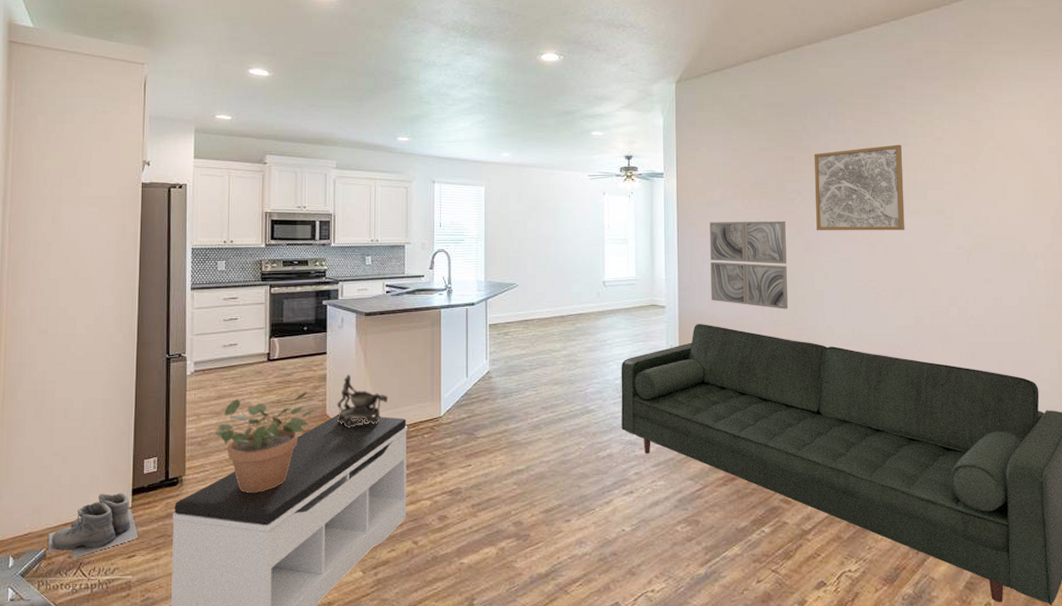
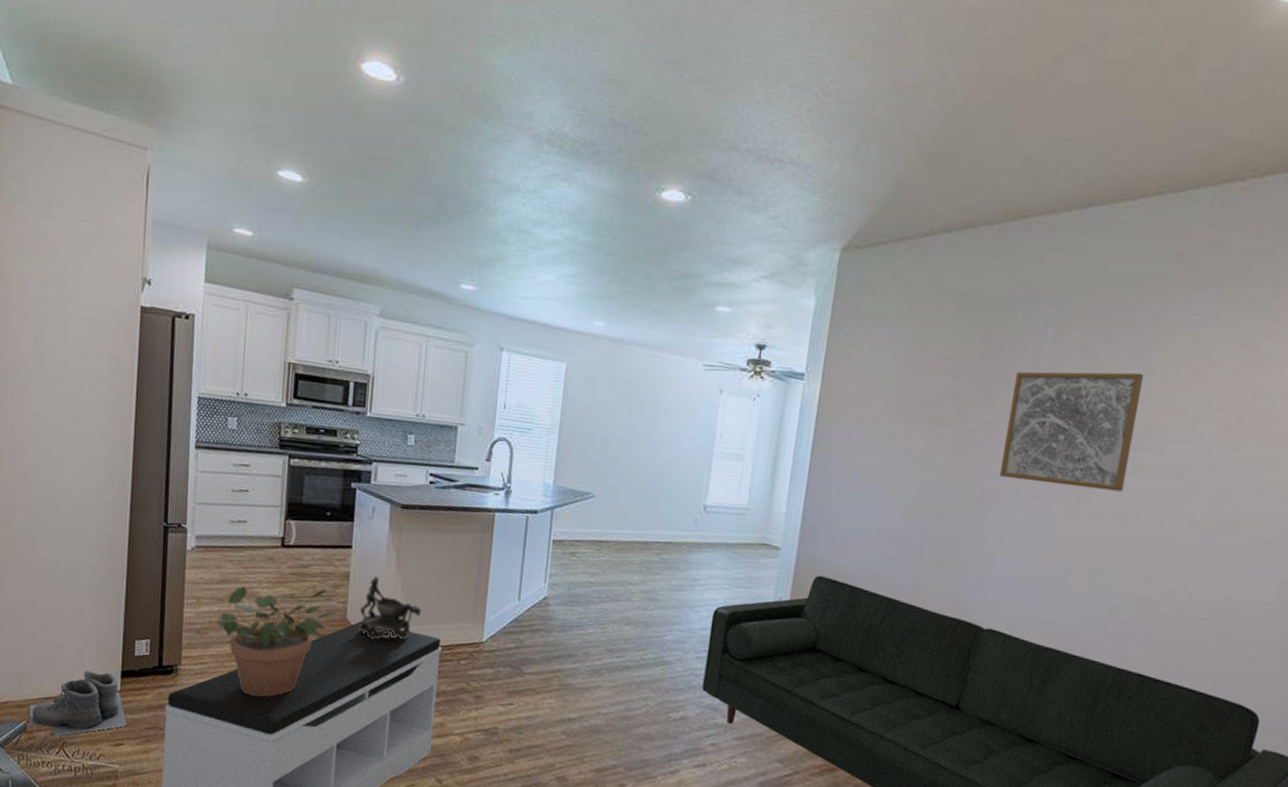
wall art: present [710,220,789,309] -> none [841,447,960,574]

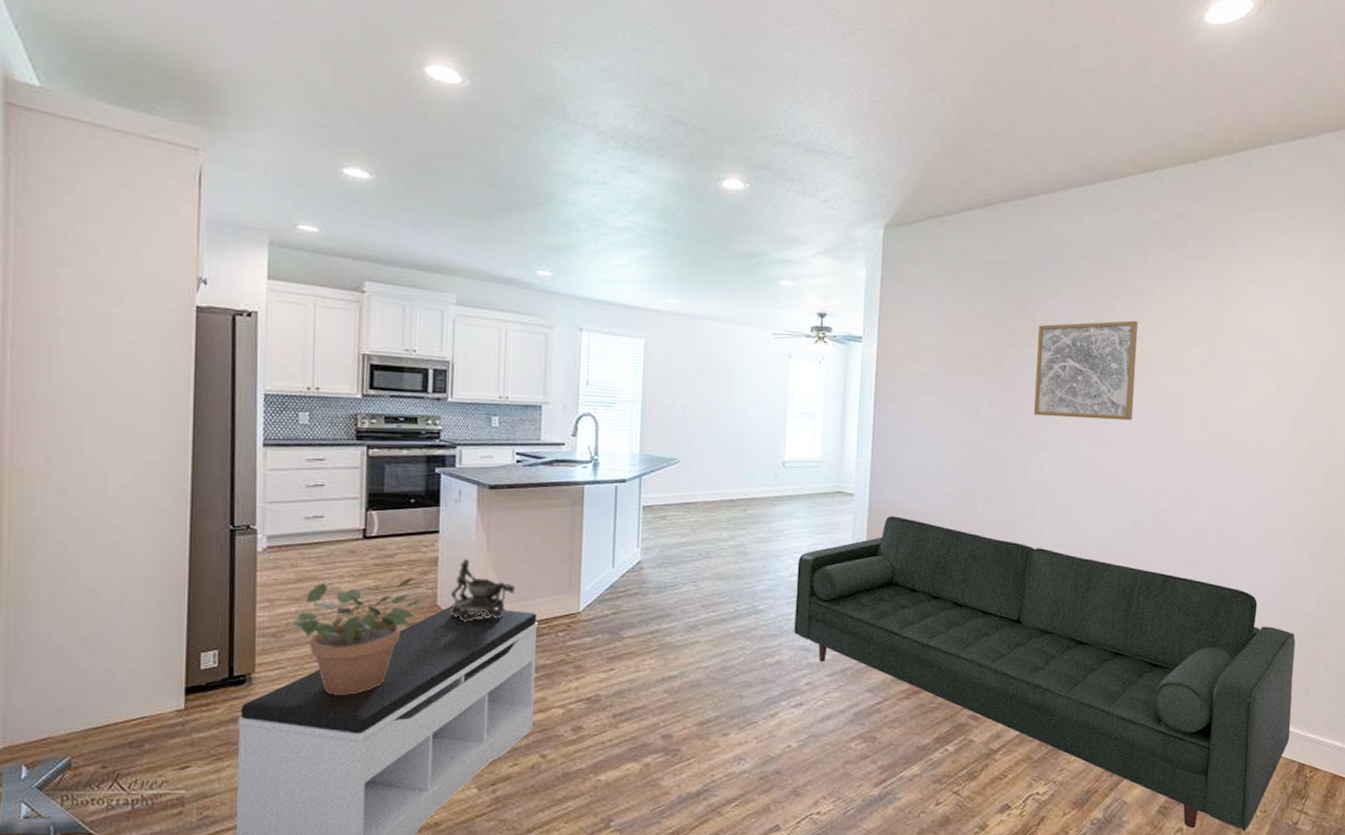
boots: present [29,670,127,737] -> none [74,691,194,769]

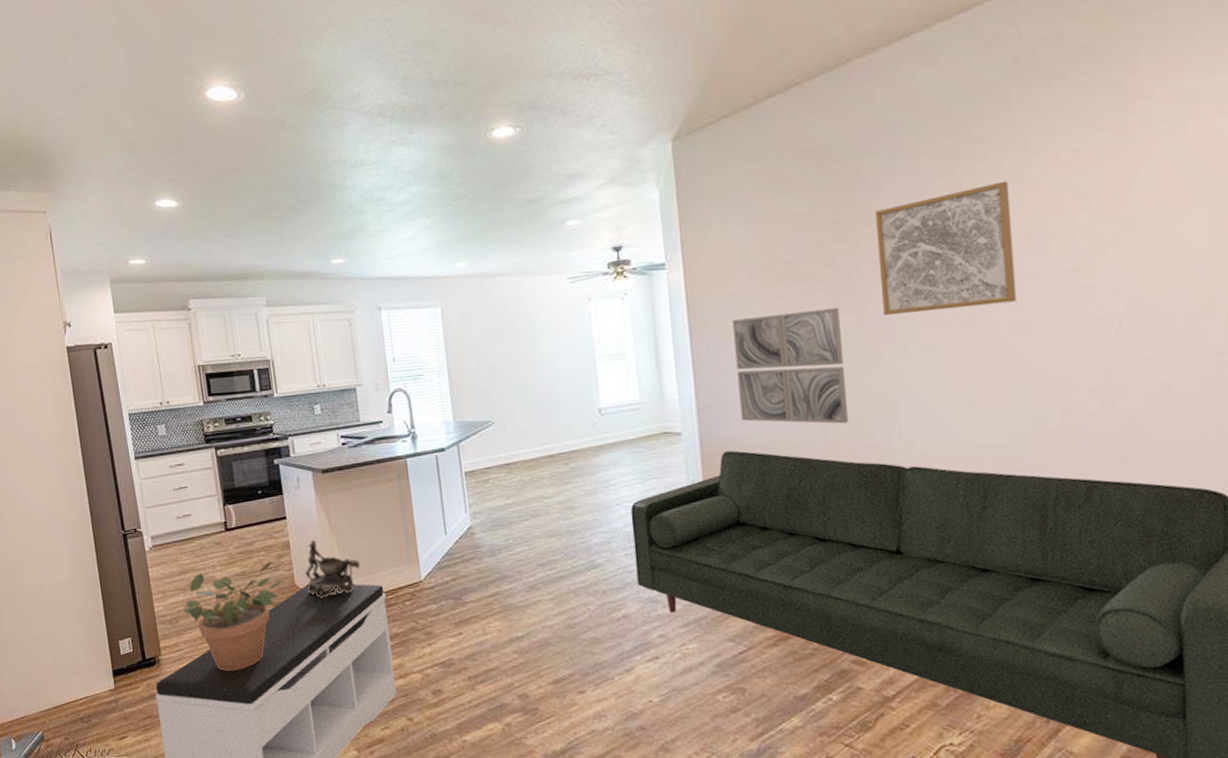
wall art: none [908,398,1000,504] -> present [733,307,849,424]

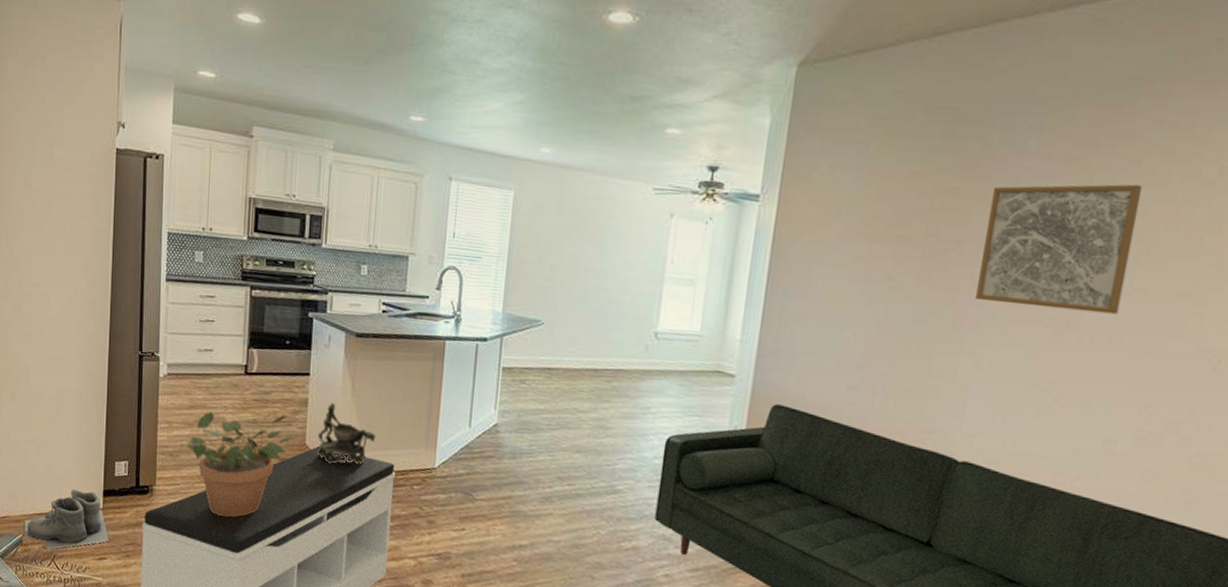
boots: none [42,674,127,740] -> present [24,489,109,550]
wall art: present [733,307,849,424] -> none [801,270,930,403]

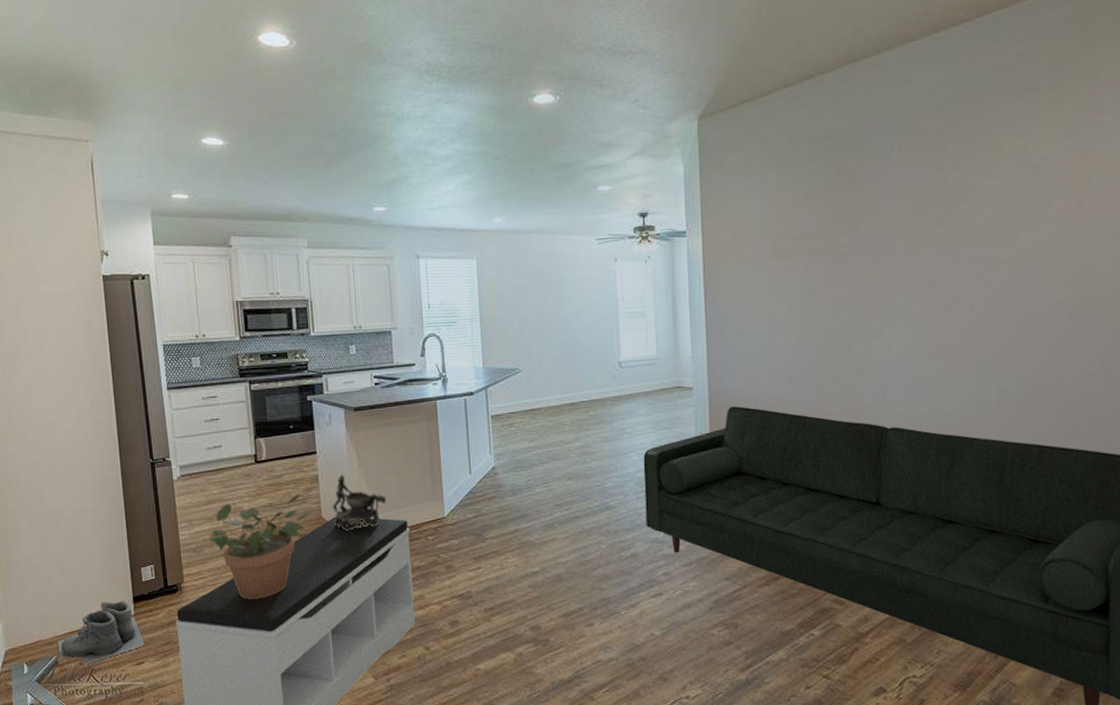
wall art: present [976,184,1143,315] -> none [872,178,989,291]

